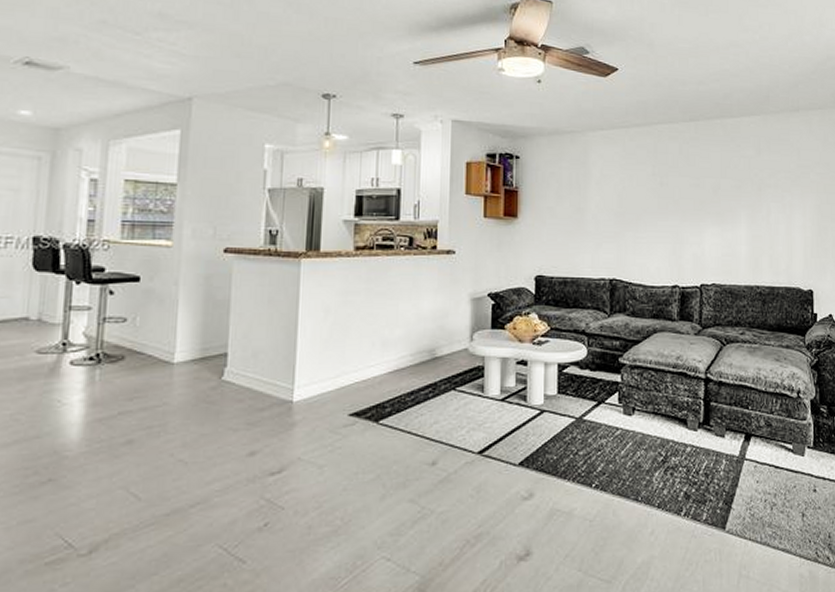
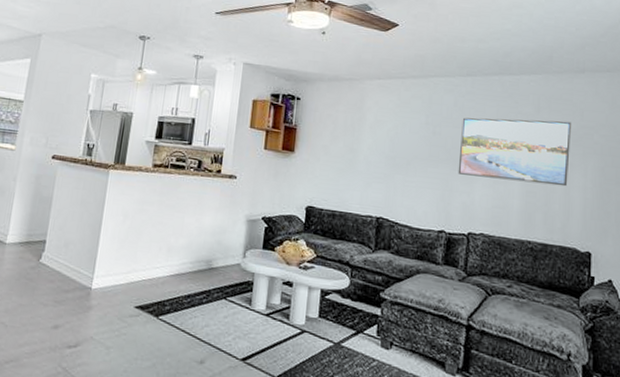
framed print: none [687,161,790,228] -> present [458,117,571,187]

